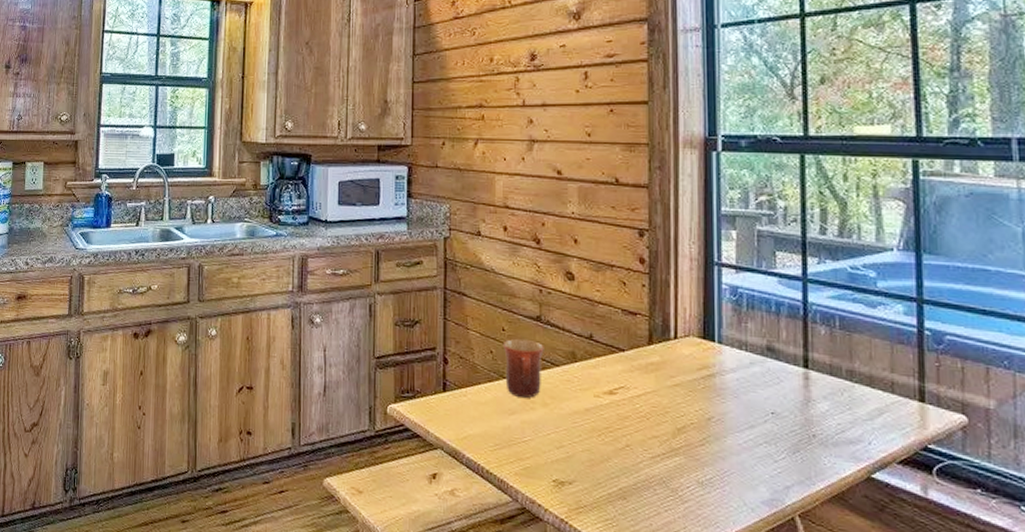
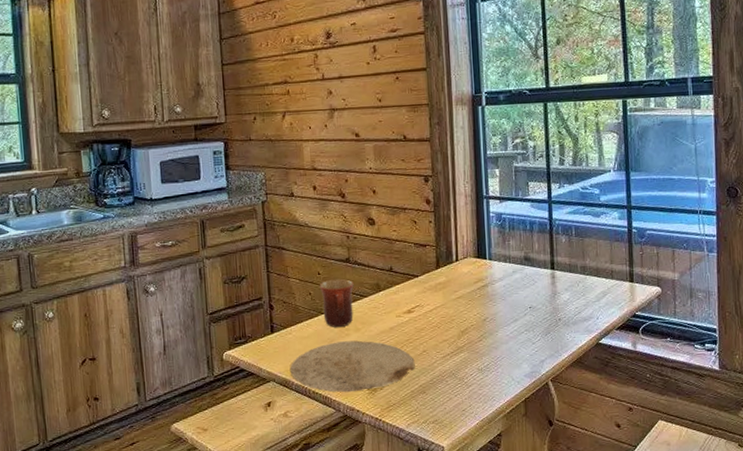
plate: none [461,414,615,482] -> present [289,340,415,393]

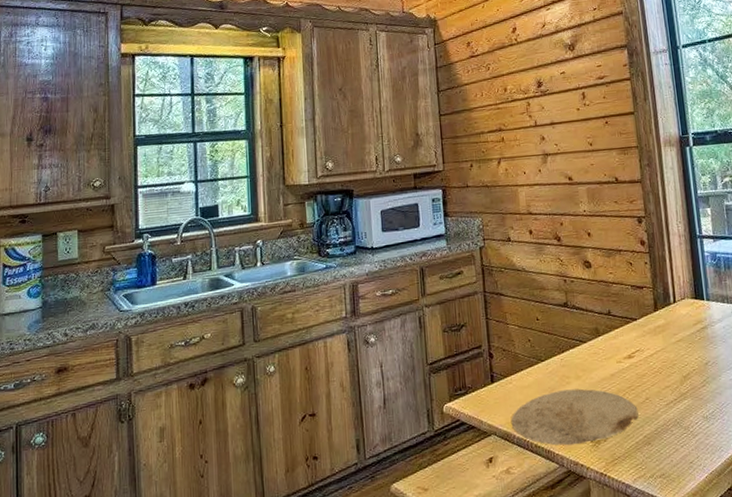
mug: present [319,278,354,327] -> none [538,324,574,375]

